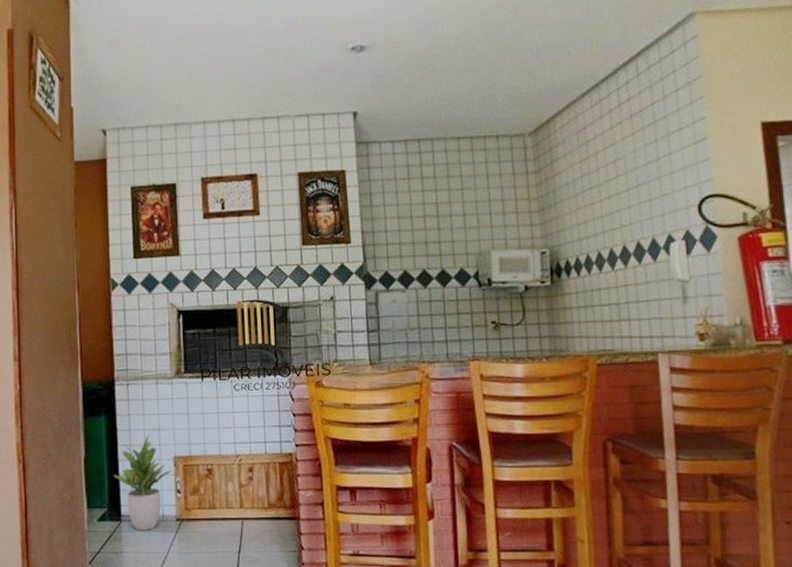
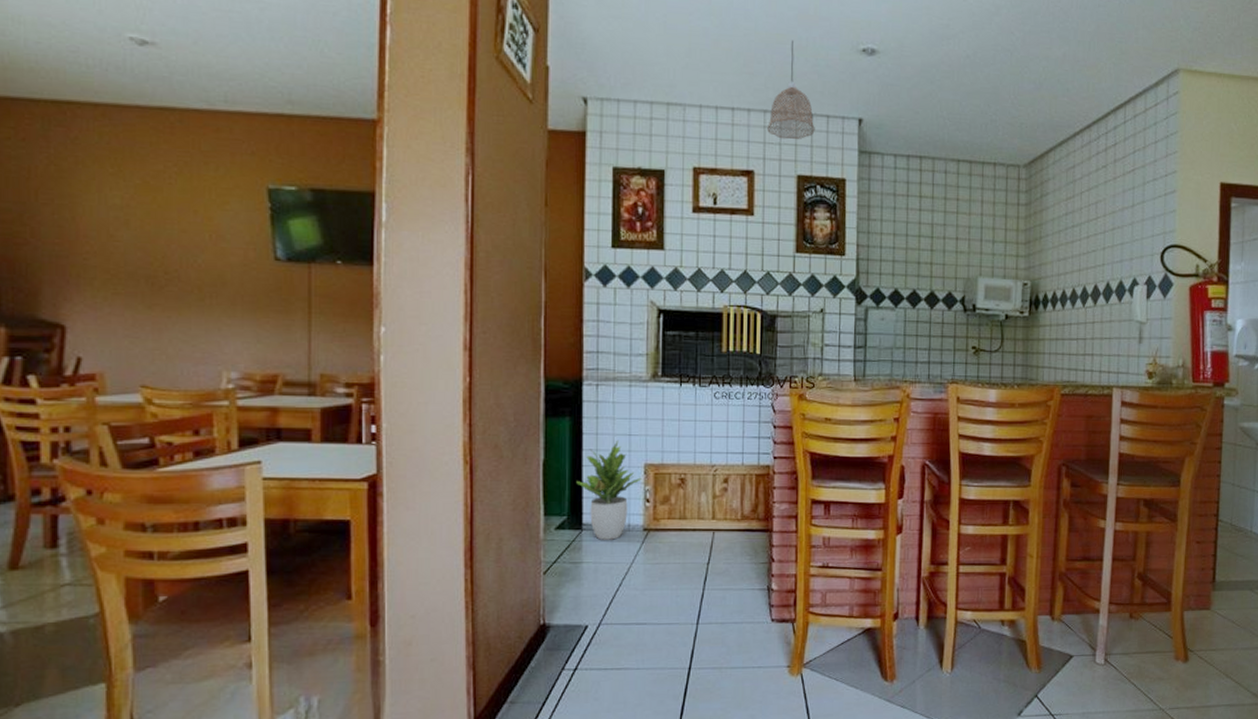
pendant lamp: none [267,50,312,142] -> present [767,40,815,140]

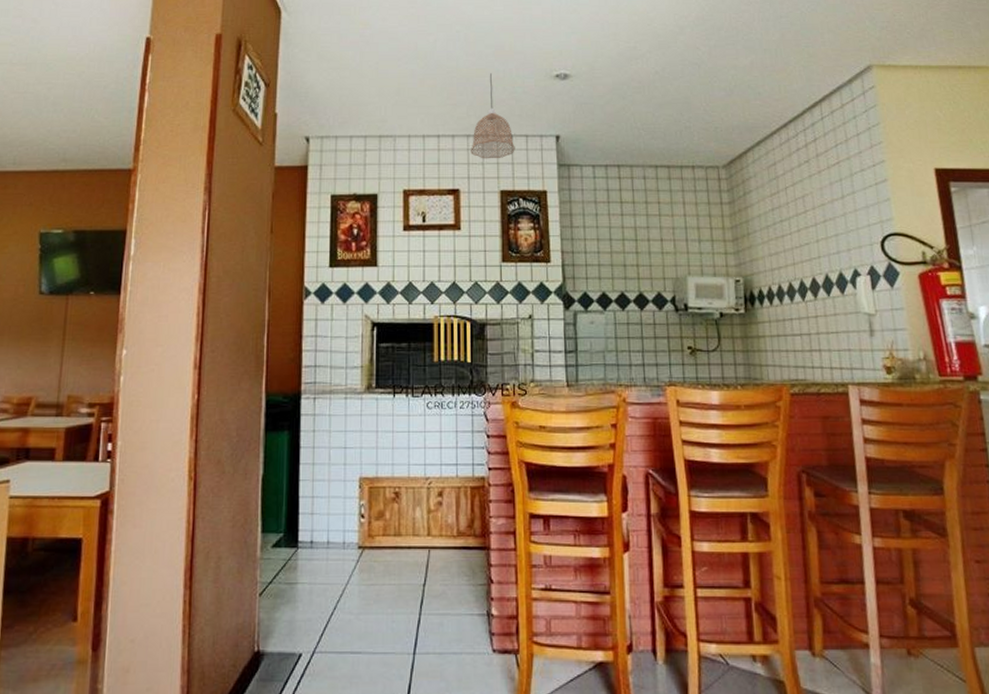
potted plant: present [576,440,642,540] -> none [293,453,357,559]

